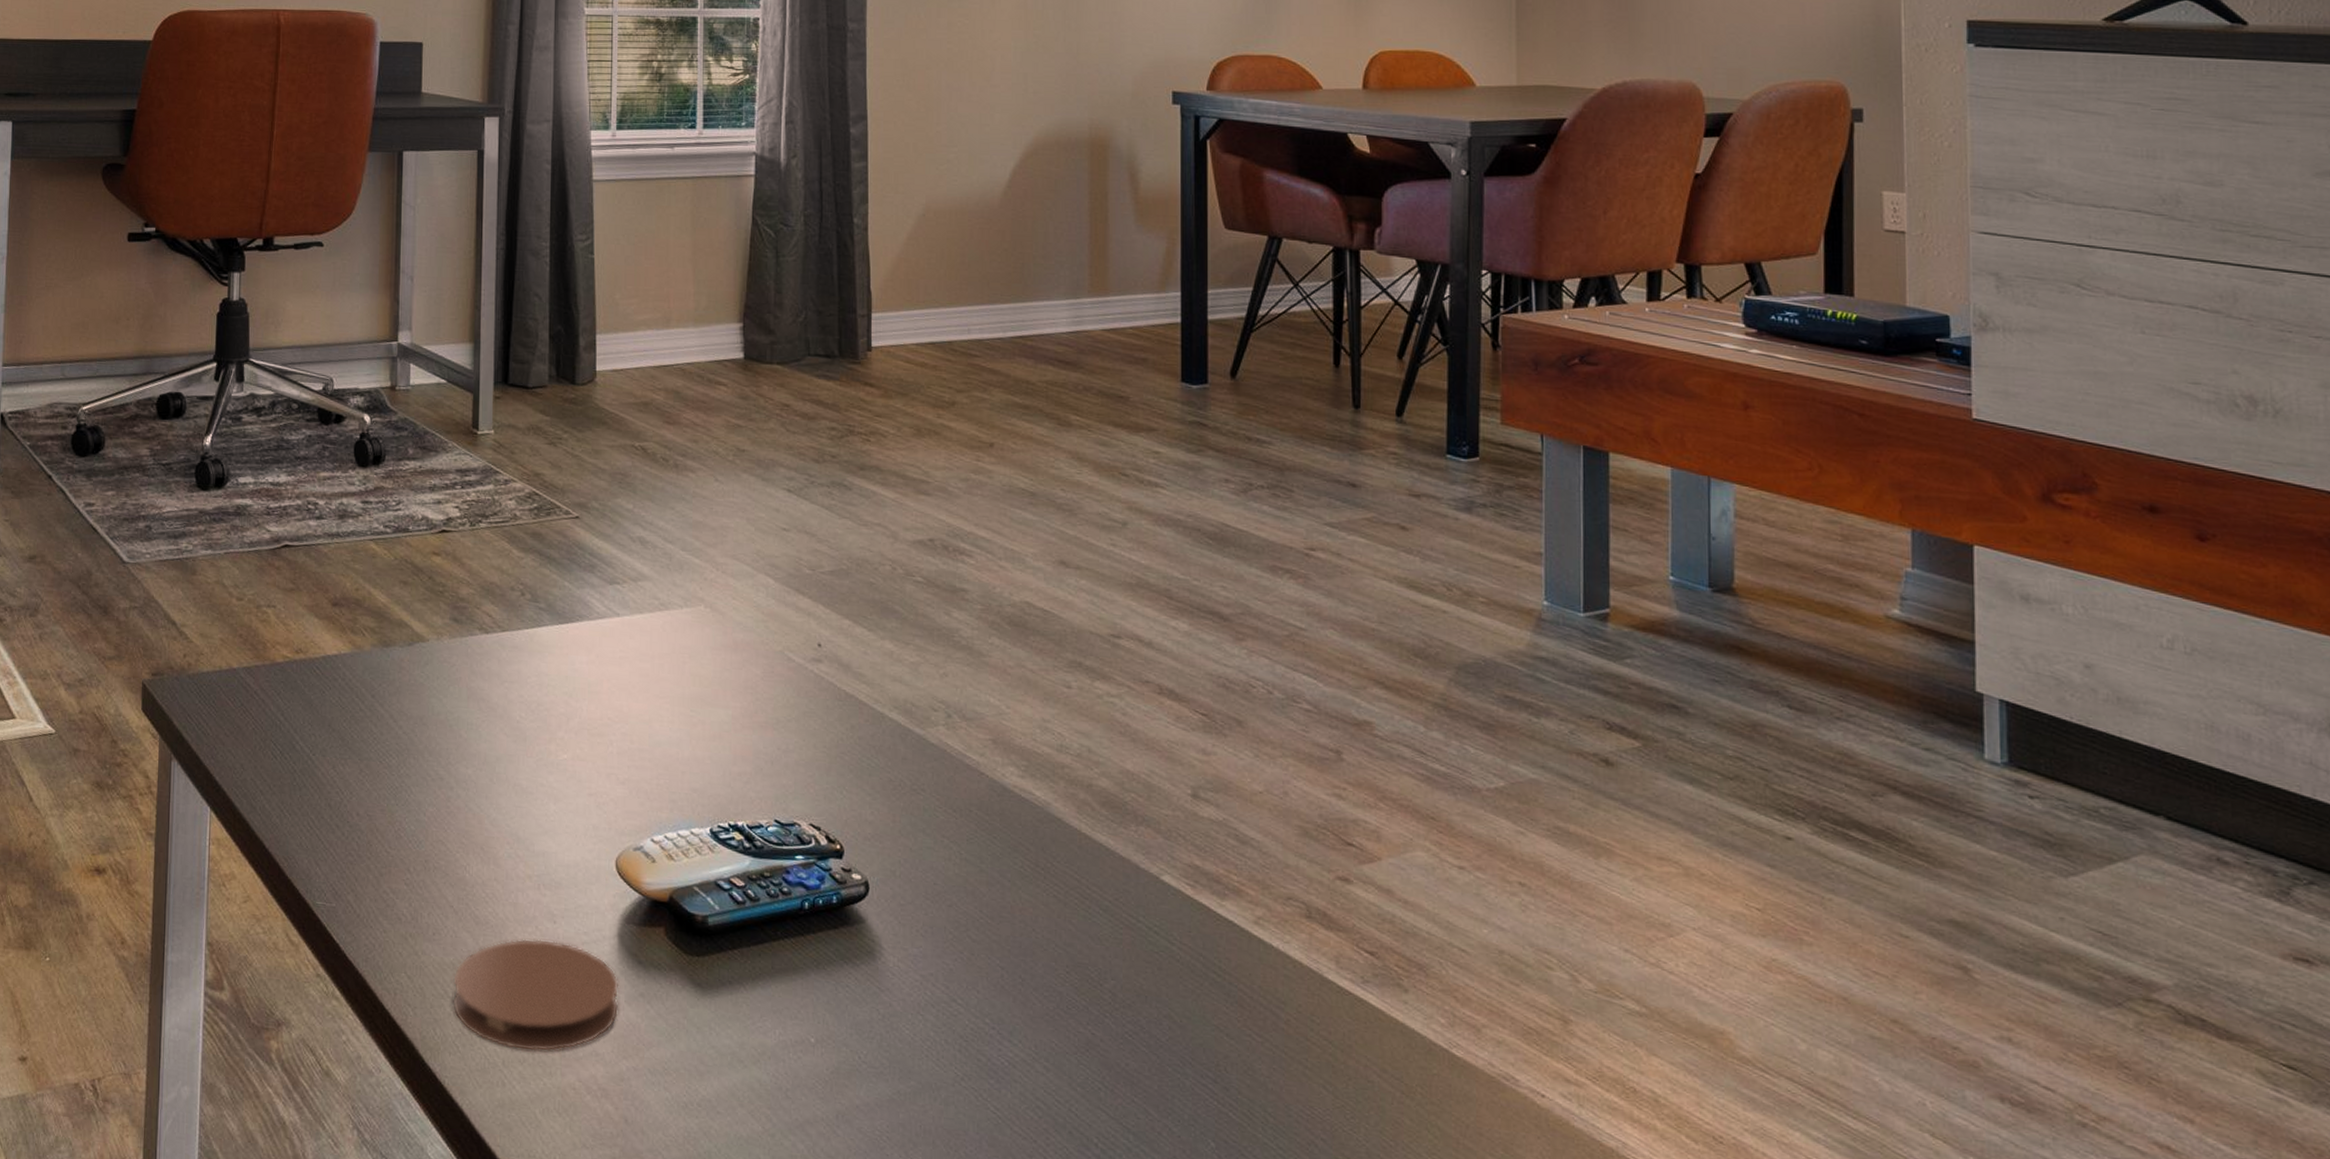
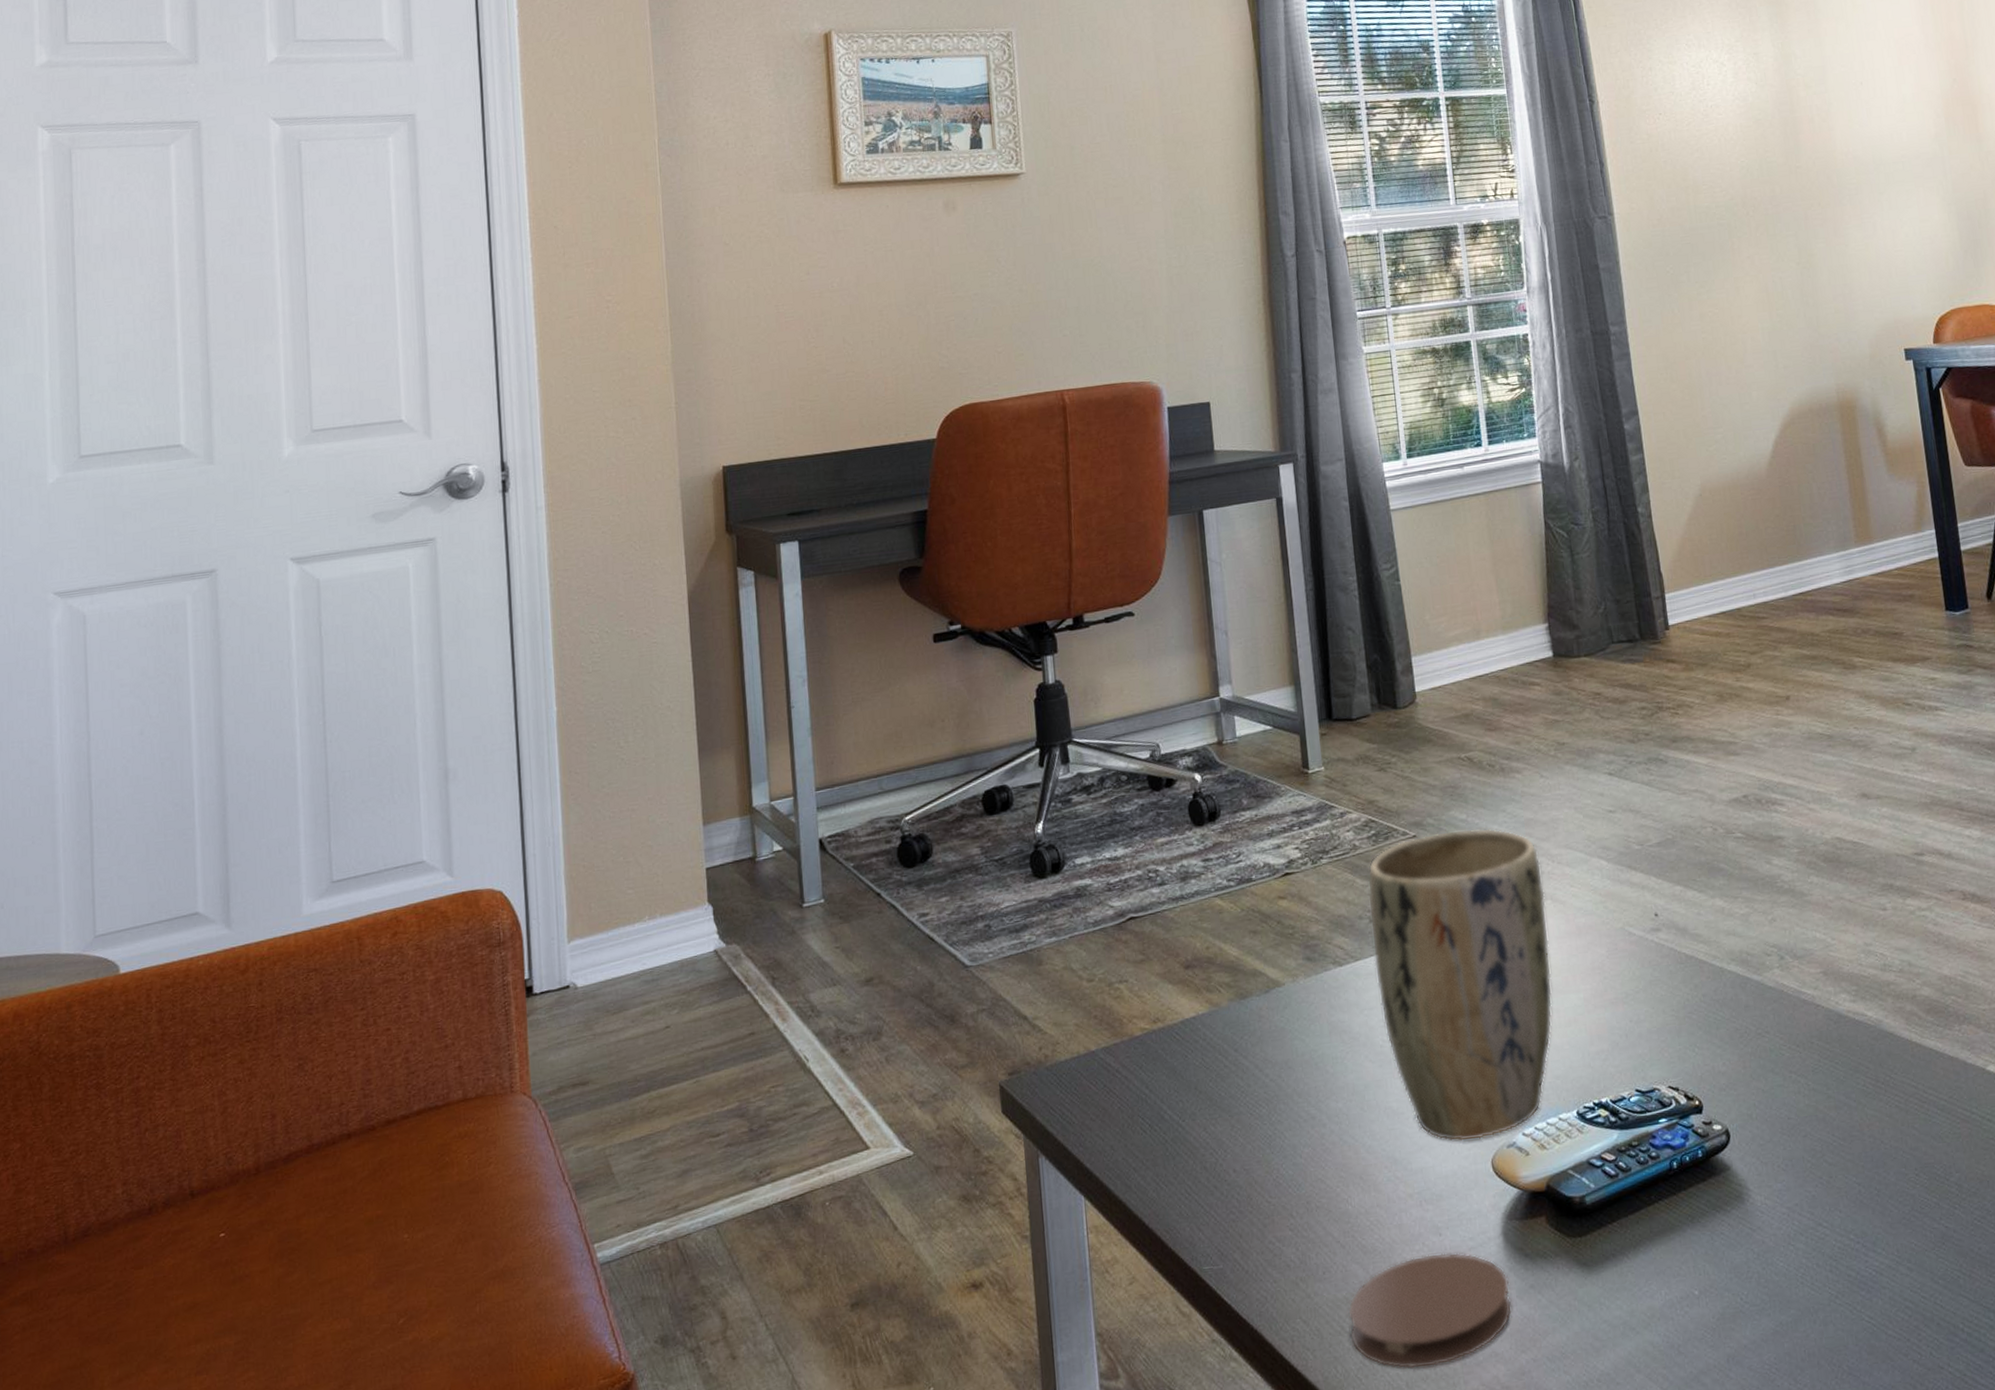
plant pot: none [521,517,705,836] -> present [1367,828,1553,1142]

